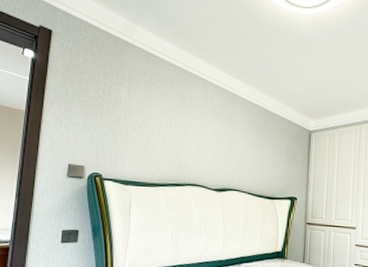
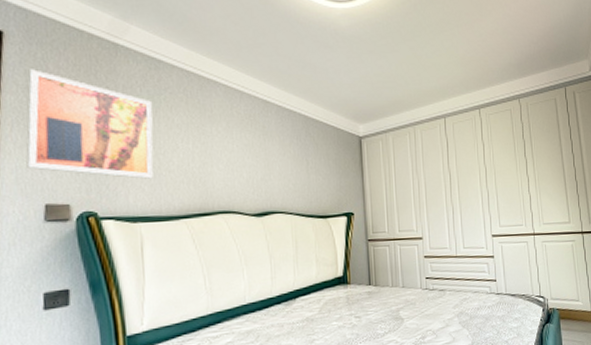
wall art: none [59,60,148,152] -> present [26,69,154,179]

